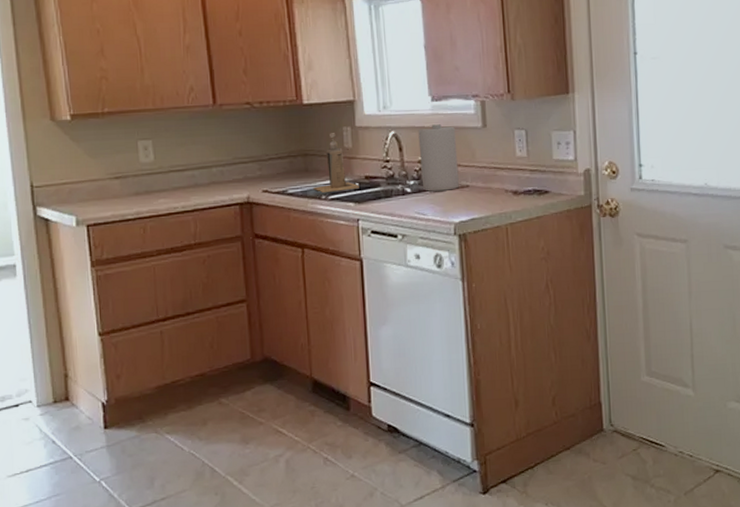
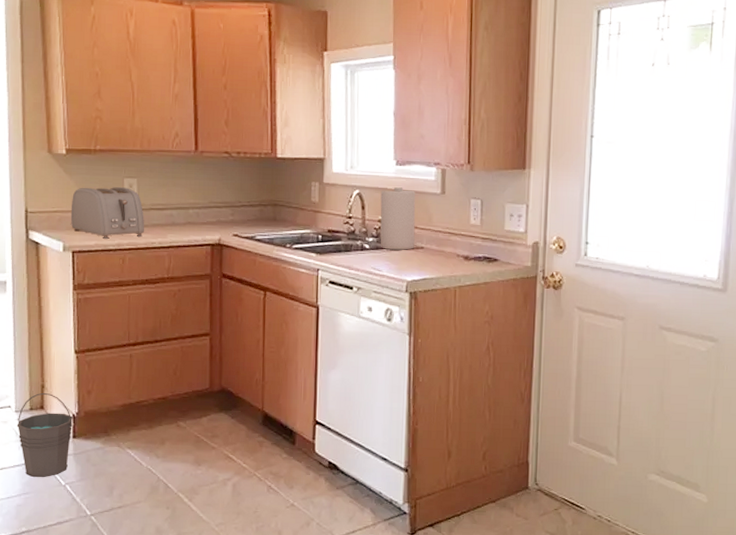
bucket: none [40,382,103,476] -> present [16,393,74,477]
toaster: none [82,150,166,209] -> present [71,187,145,240]
soap dispenser: present [313,133,359,194] -> none [279,187,322,242]

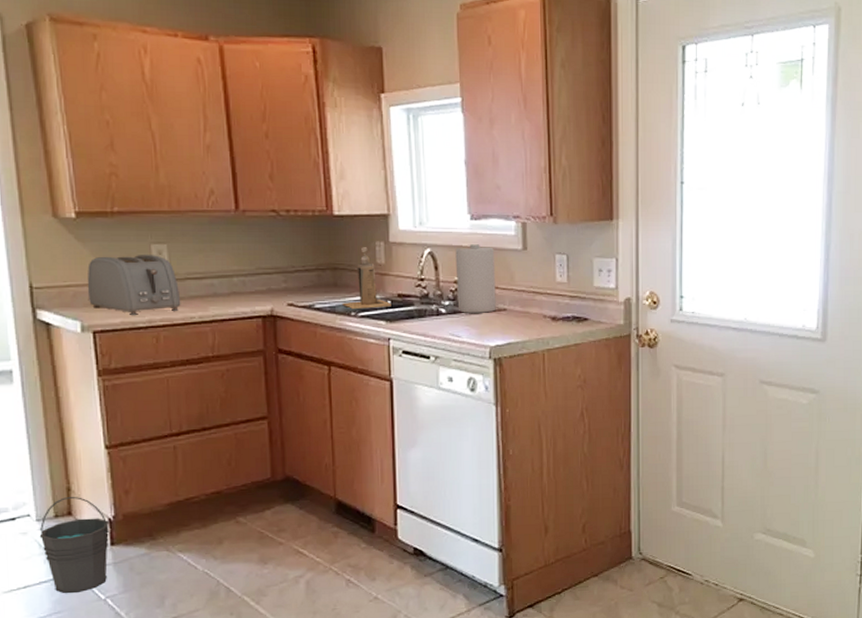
soap dispenser: none [279,187,322,242] -> present [342,247,391,310]

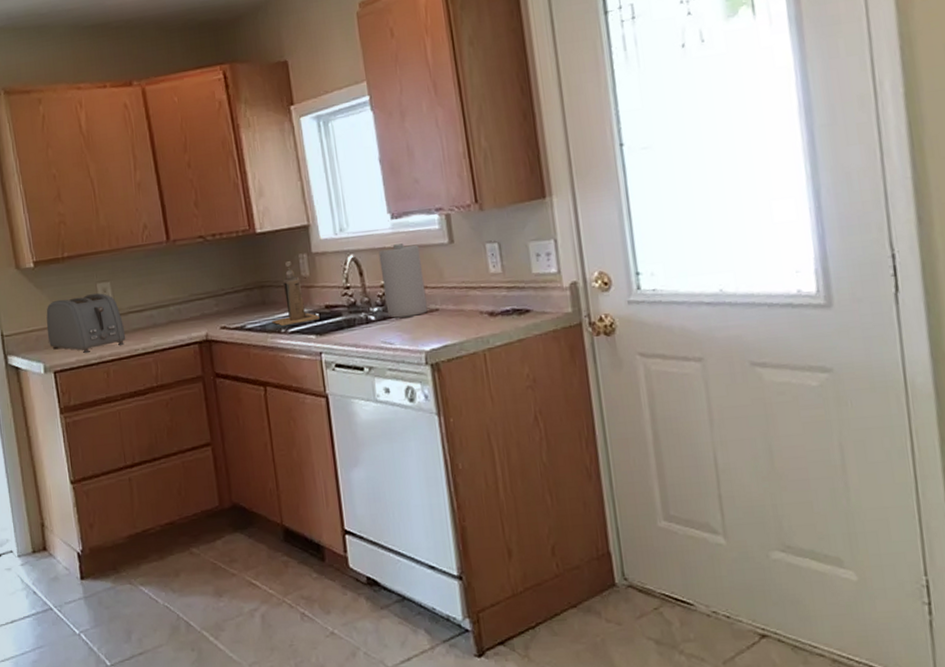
bucket: present [39,497,110,593] -> none [21,532,80,628]

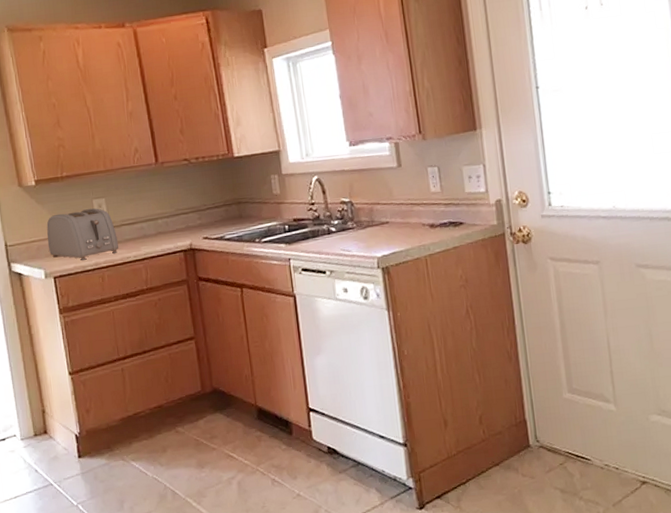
soap dispenser: present [272,261,320,327] -> none [247,181,289,237]
paper towel holder: present [378,243,428,318] -> none [339,167,380,230]

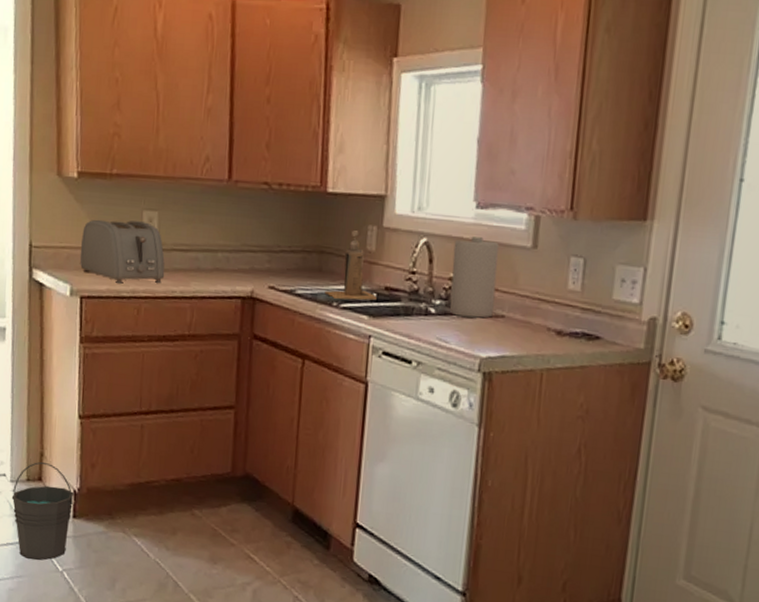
bucket: none [24,417,77,501] -> present [11,462,75,560]
soap dispenser: none [247,181,289,237] -> present [324,230,377,301]
paper towel holder: none [339,167,380,230] -> present [449,236,499,318]

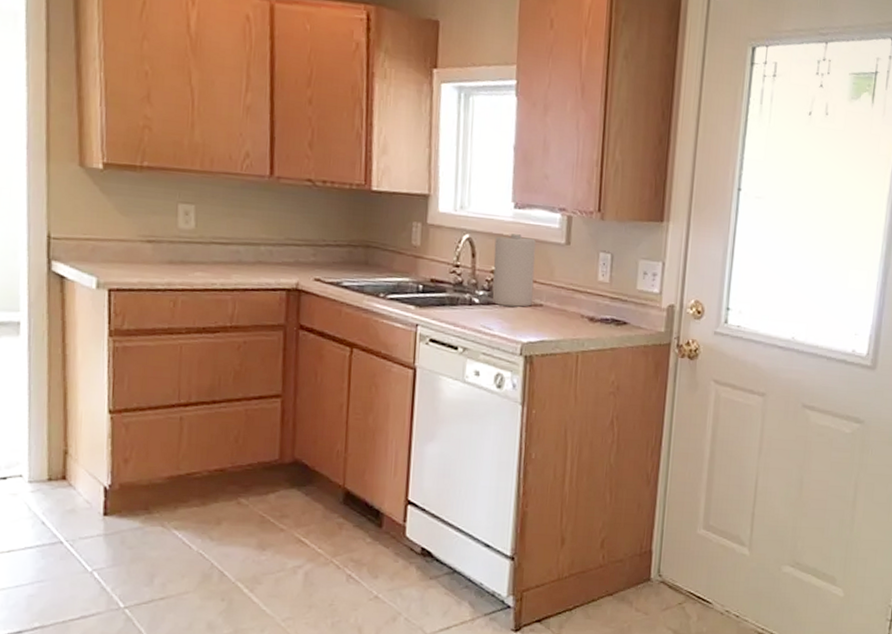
bucket: present [11,462,75,560] -> none [30,460,105,562]
toaster: present [80,219,165,285] -> none [108,211,204,277]
soap dispenser: present [324,230,377,301] -> none [371,226,423,292]

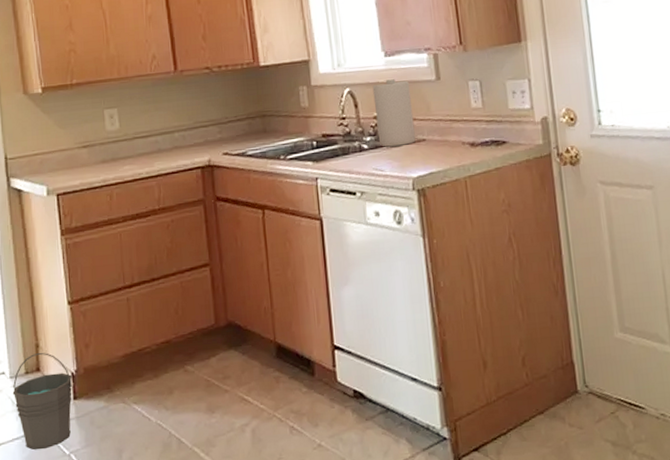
bucket: none [30,460,105,562] -> present [12,353,73,450]

